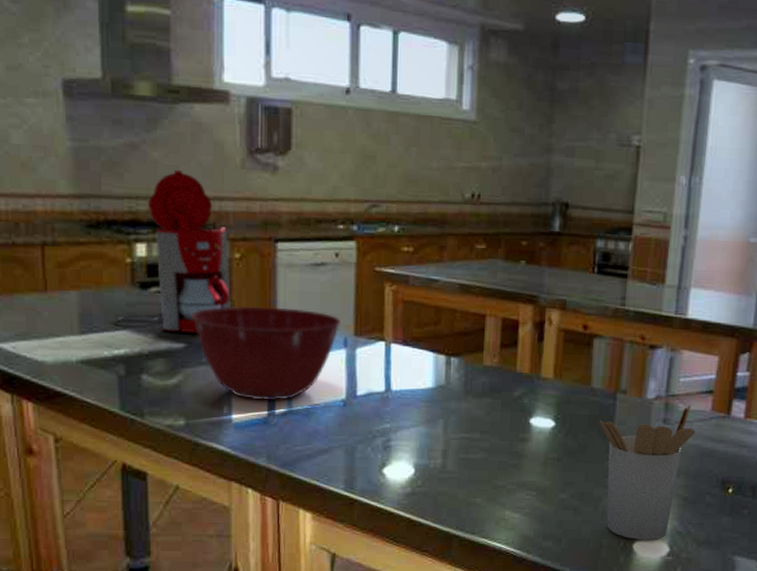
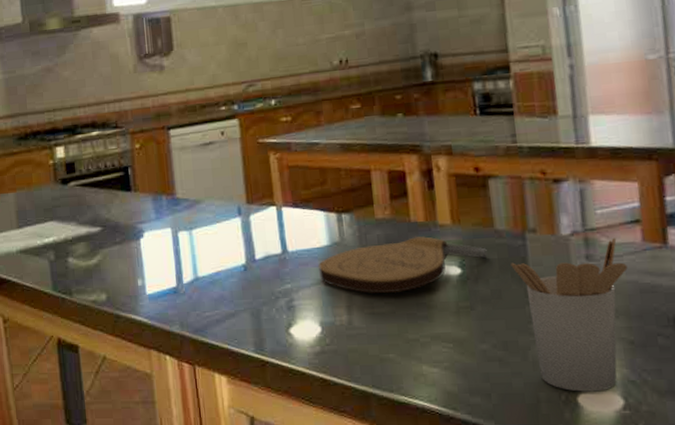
coffee maker: present [116,169,231,333] -> none [45,82,136,218]
mixing bowl: present [191,306,341,401] -> none [104,185,233,273]
cutting board: none [420,386,581,441] -> present [319,236,487,294]

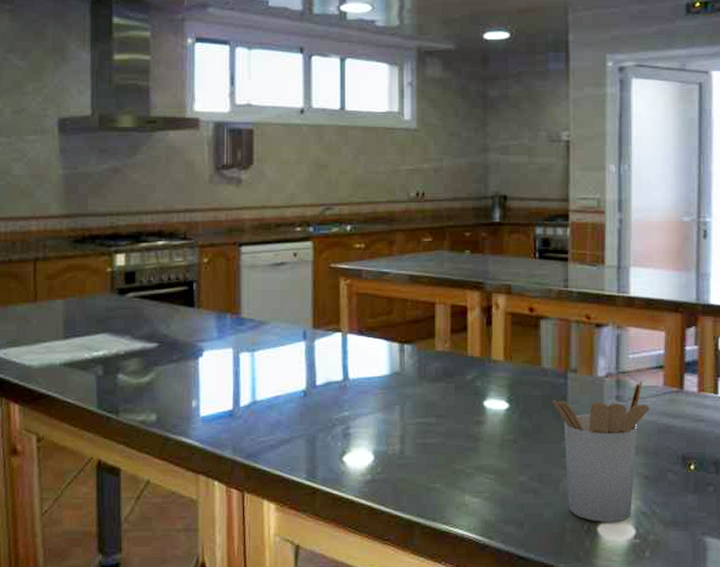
cutting board: present [319,236,487,294] -> none [377,370,533,425]

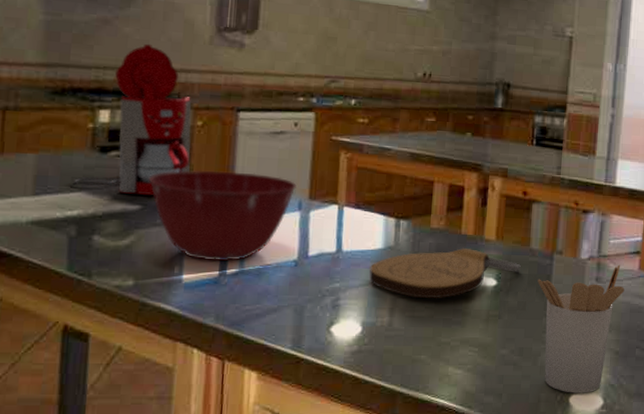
coffee maker: none [97,187,199,332] -> present [72,43,191,195]
mixing bowl: none [164,305,300,394] -> present [149,170,297,261]
cutting board: none [377,370,533,425] -> present [369,247,521,299]

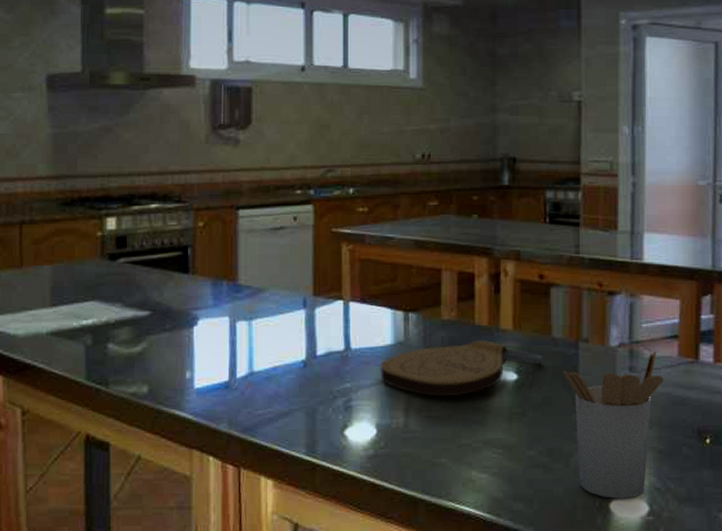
coffee maker: present [72,43,191,195] -> none [86,148,194,300]
mixing bowl: present [149,170,297,261] -> none [157,271,300,365]

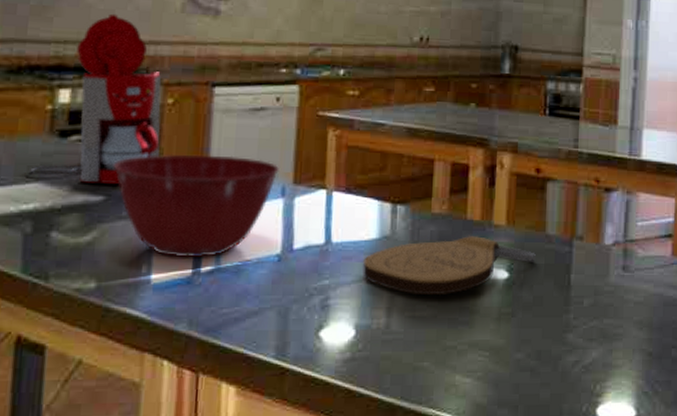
coffee maker: none [86,148,194,300] -> present [28,13,161,184]
mixing bowl: none [157,271,300,365] -> present [114,154,279,258]
utensil holder: present [563,351,664,499] -> none [555,250,656,403]

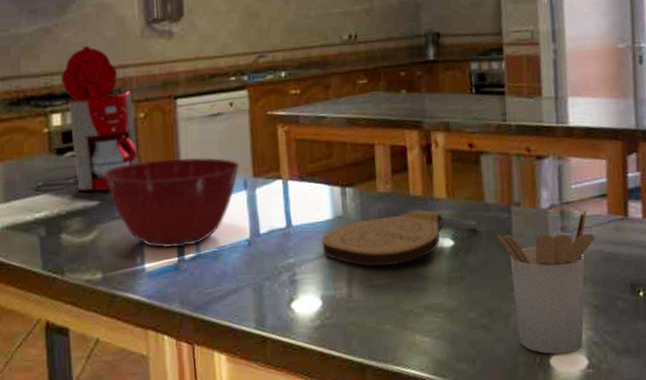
utensil holder: none [555,250,656,403] -> present [497,210,595,354]

